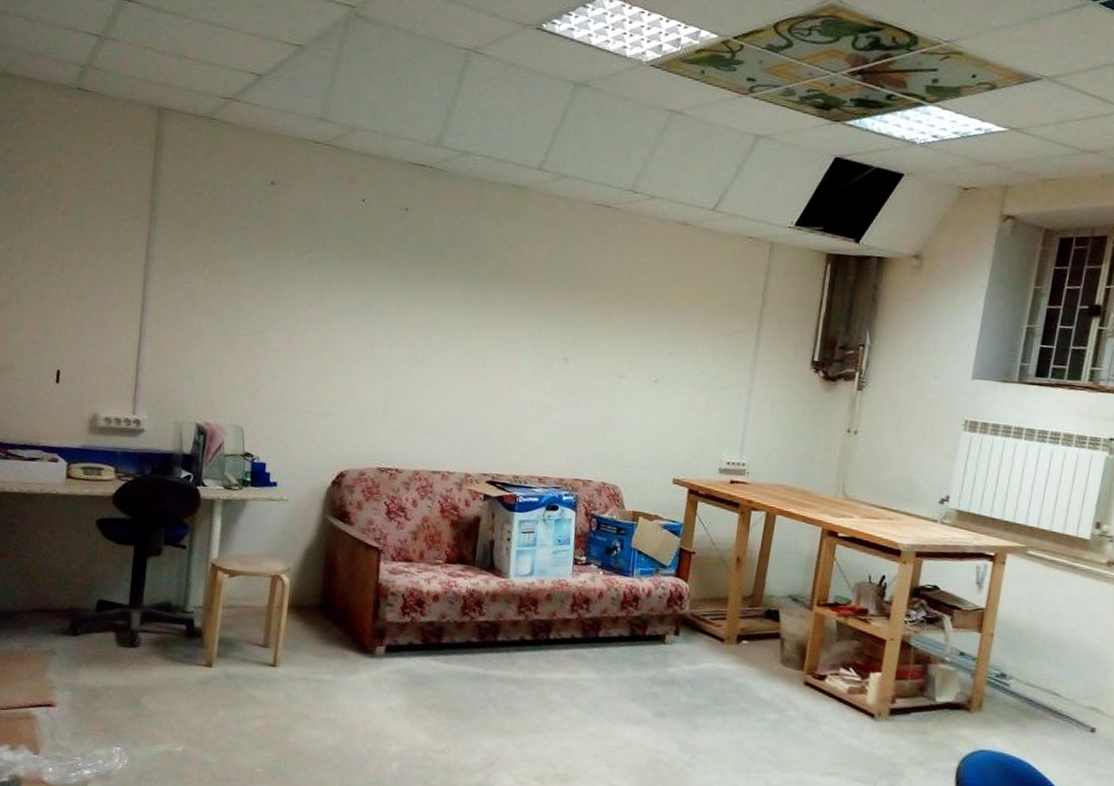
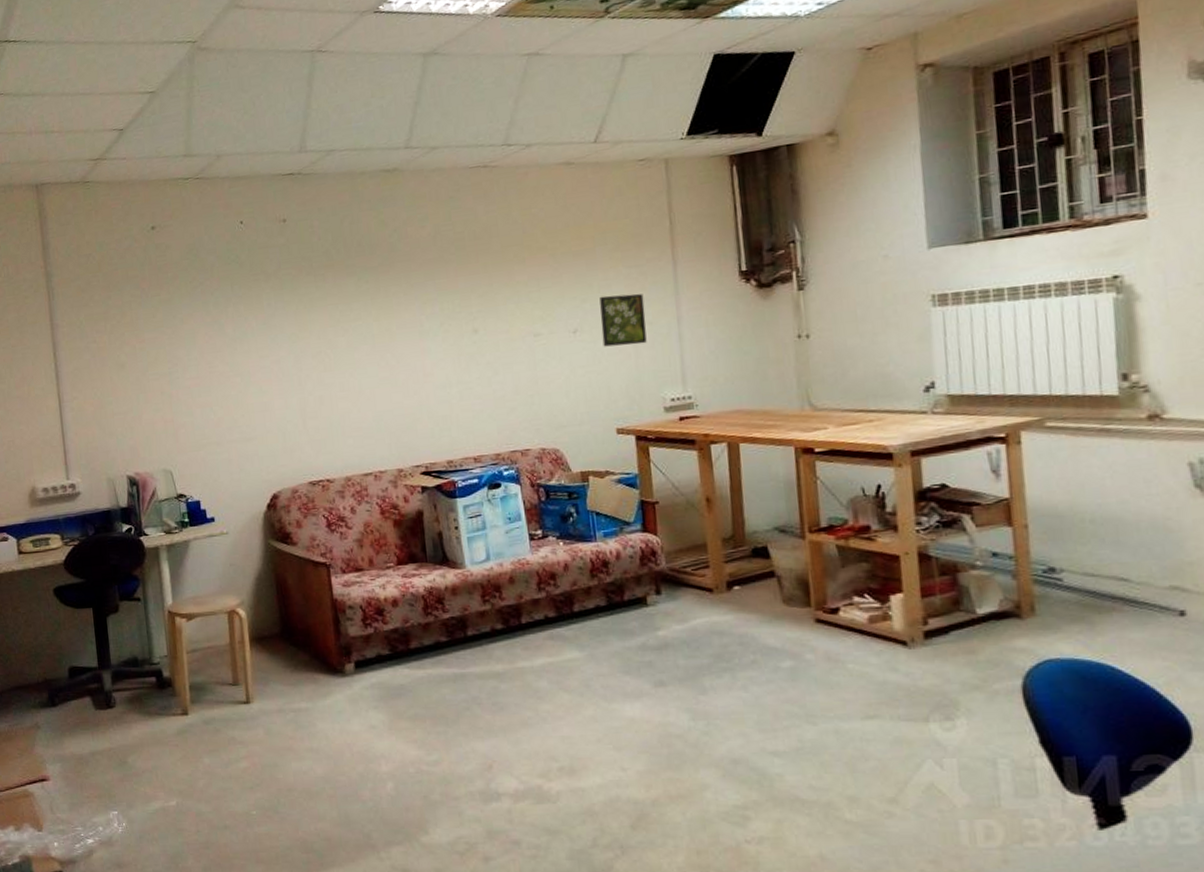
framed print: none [678,354,724,407] -> present [599,293,647,347]

